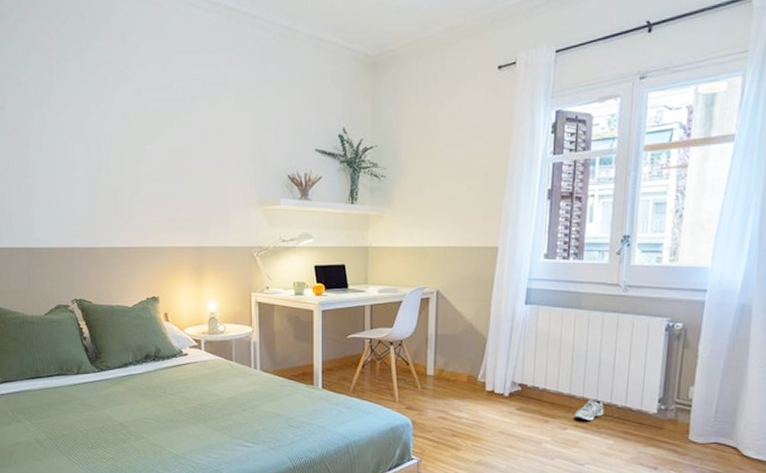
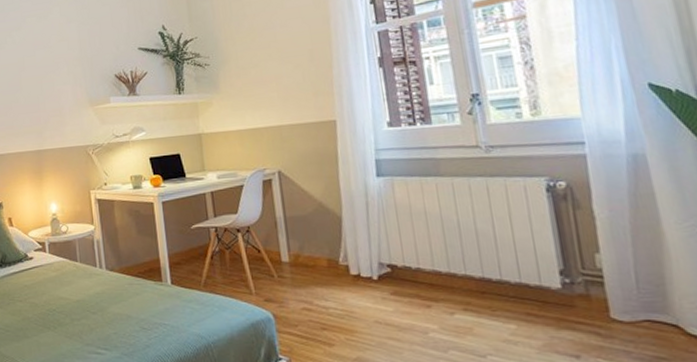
sneaker: present [574,399,604,421] -> none [460,276,496,302]

